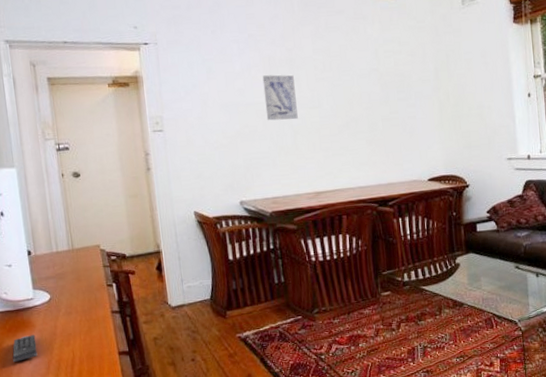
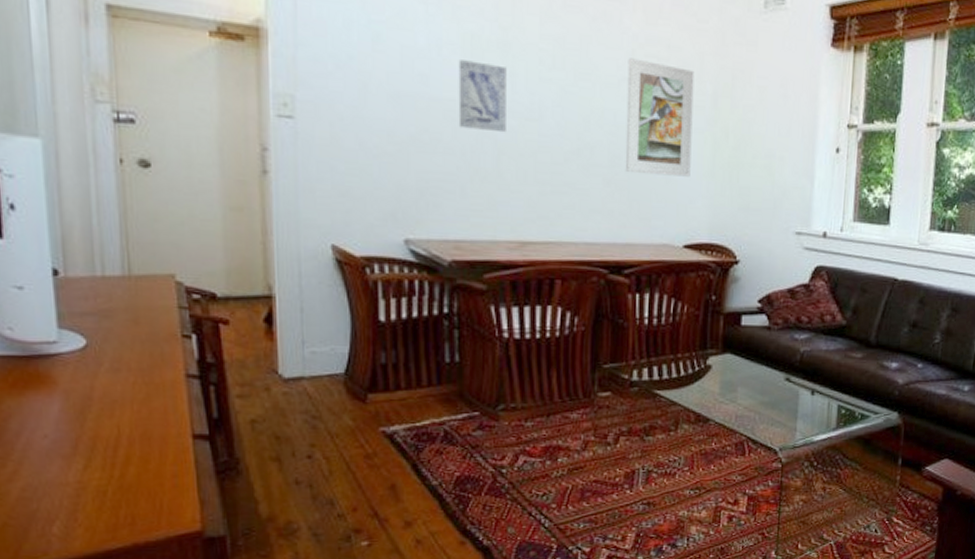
remote control: present [12,335,38,362] -> none [16,396,59,433]
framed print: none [373,55,426,133] -> present [625,58,695,177]

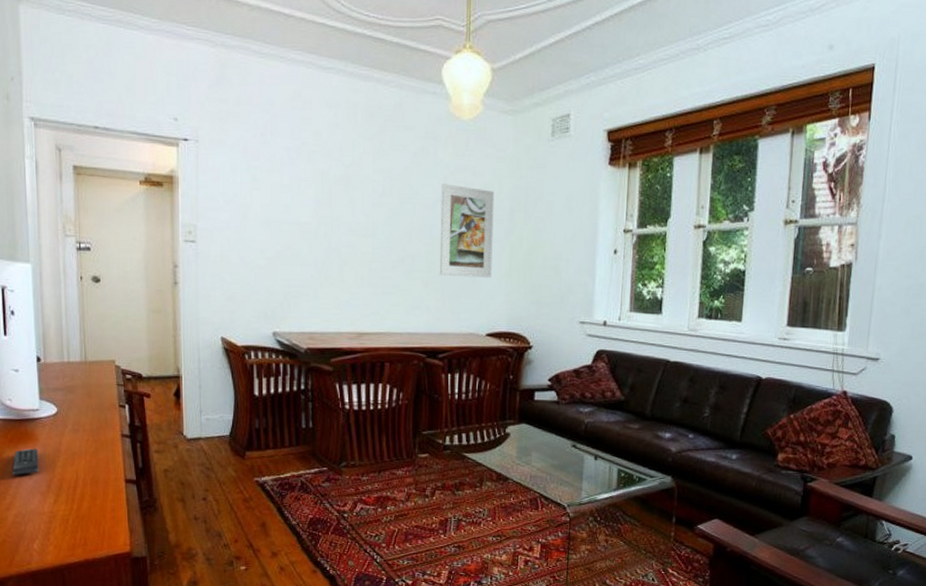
remote control: none [16,396,59,433] -> present [12,448,39,475]
wall art: present [458,60,507,133] -> none [312,192,348,247]

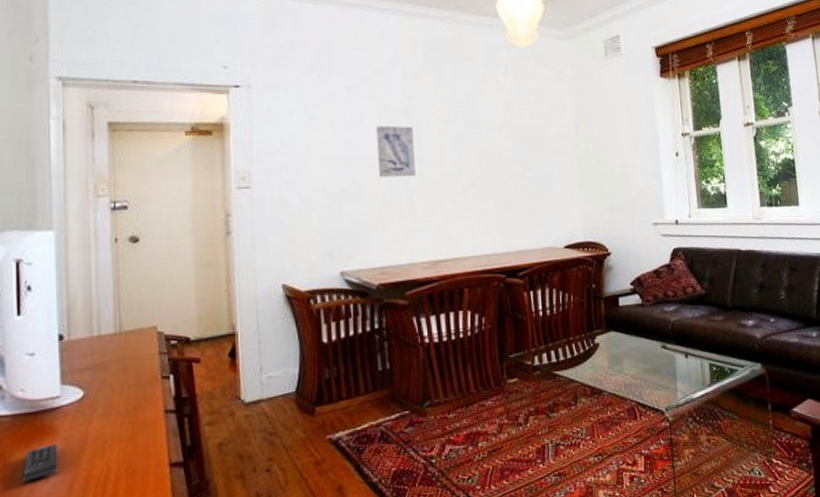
wall art: none [312,192,348,247] -> present [376,125,416,178]
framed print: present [439,184,495,278] -> none [505,106,564,194]

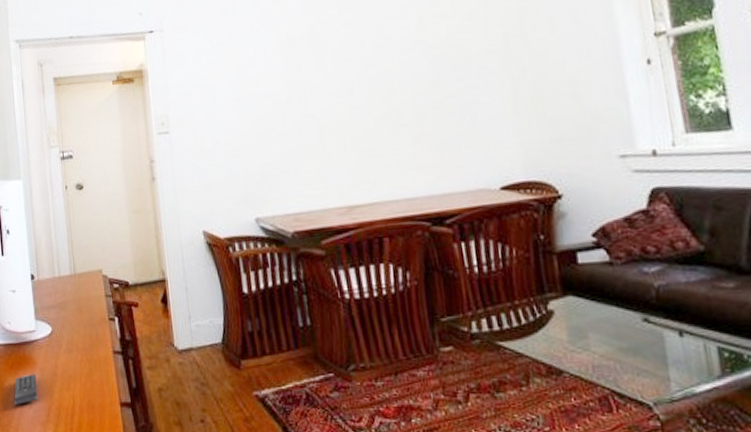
wall art: present [376,125,416,178] -> none [279,56,324,116]

